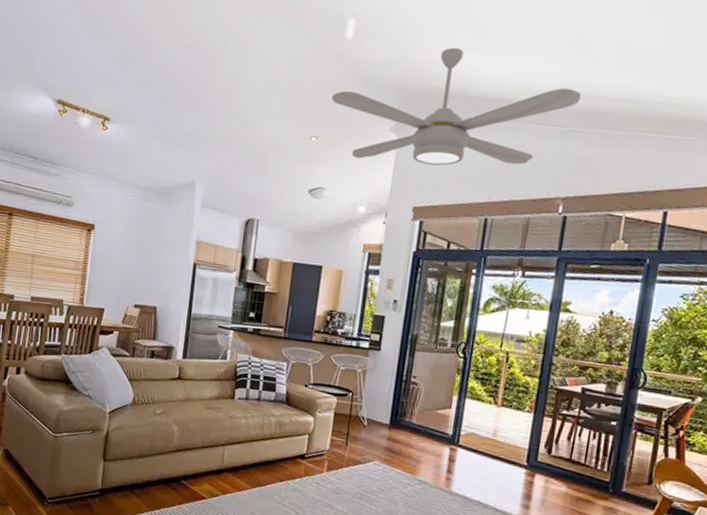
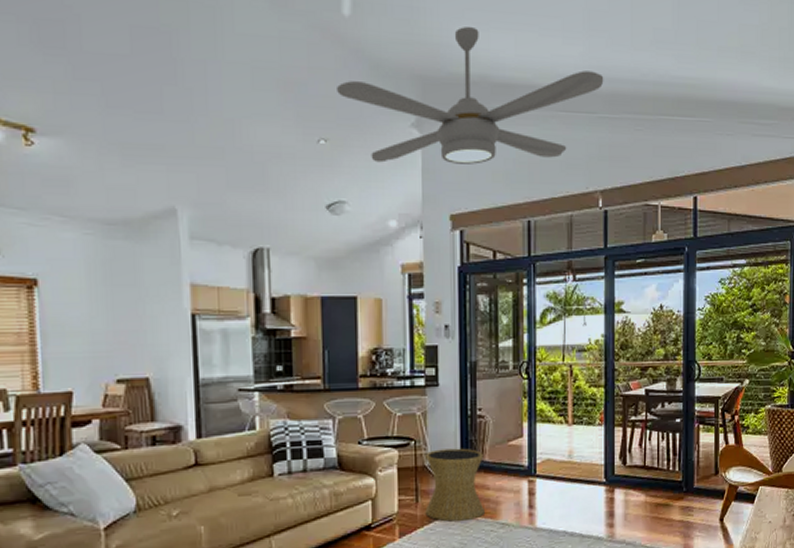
side table: none [352,404,412,471] -> present [425,448,484,522]

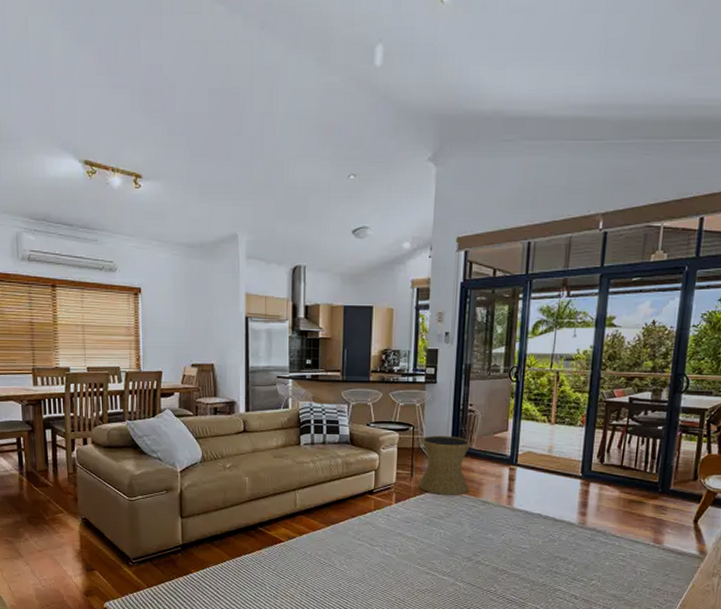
ceiling fan: present [337,27,604,165] -> none [367,67,616,193]

